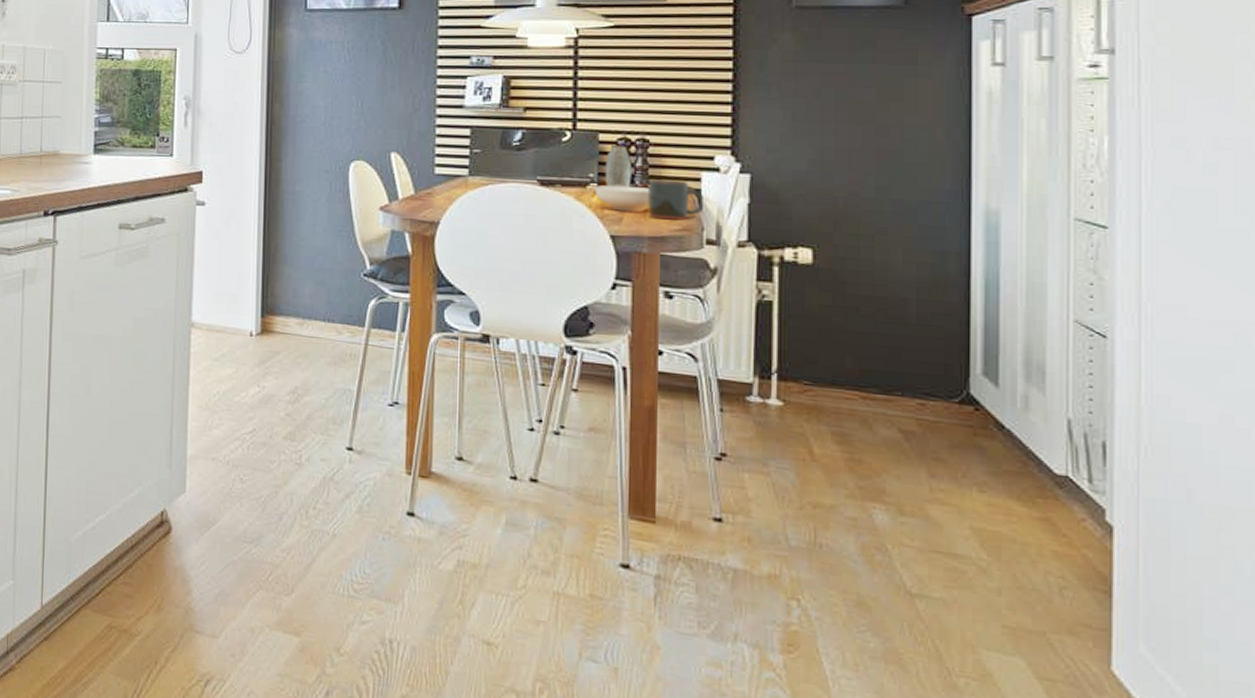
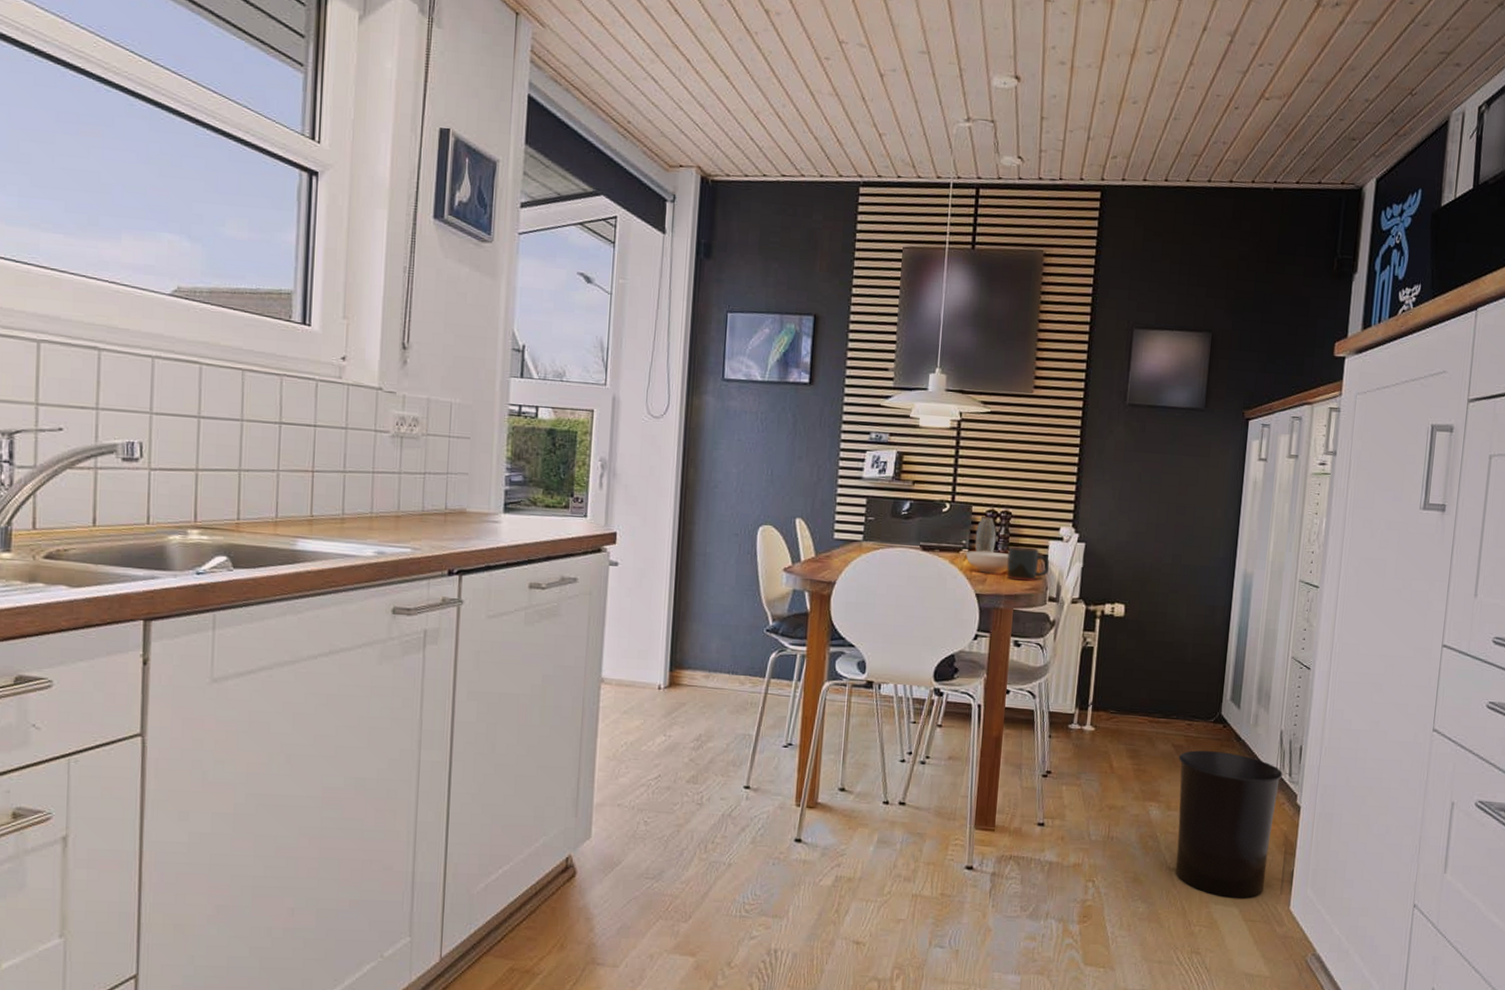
waste bin: none [910,438,1077,647] -> present [1175,750,1283,898]

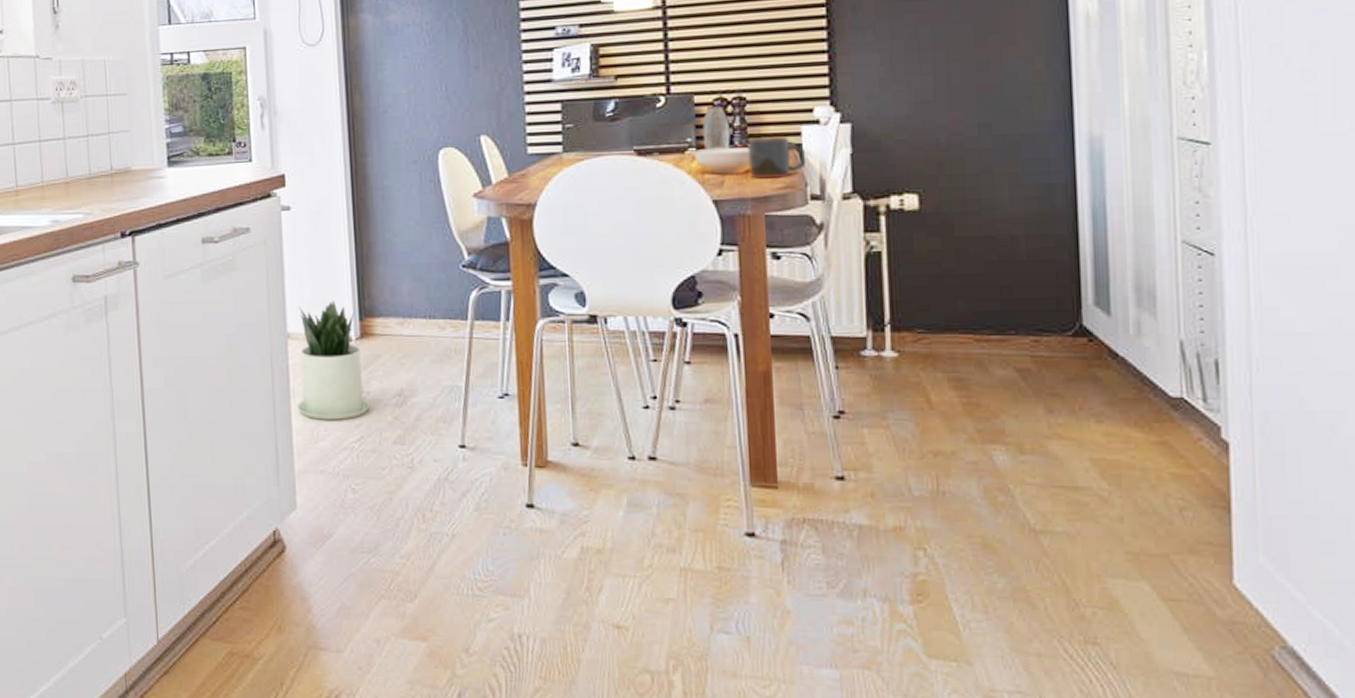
planter: none [602,651,670,759] -> present [296,300,370,420]
waste bin: present [1175,750,1283,898] -> none [1026,374,1192,570]

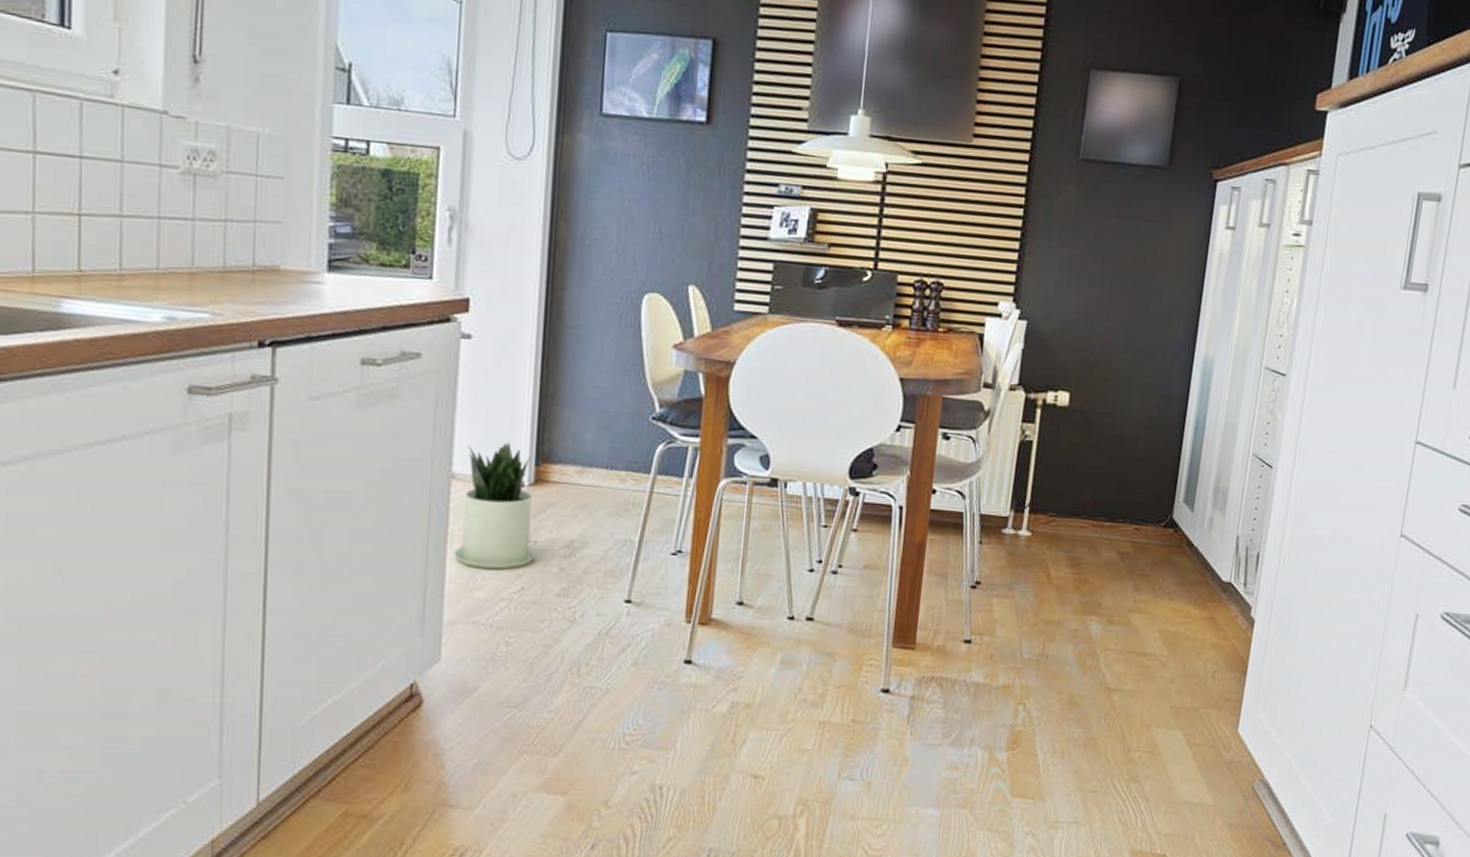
bowl: present [692,147,751,174] -> none [888,327,939,355]
vase: present [702,105,730,151] -> none [900,287,925,330]
mug: present [748,137,805,179] -> none [935,323,985,364]

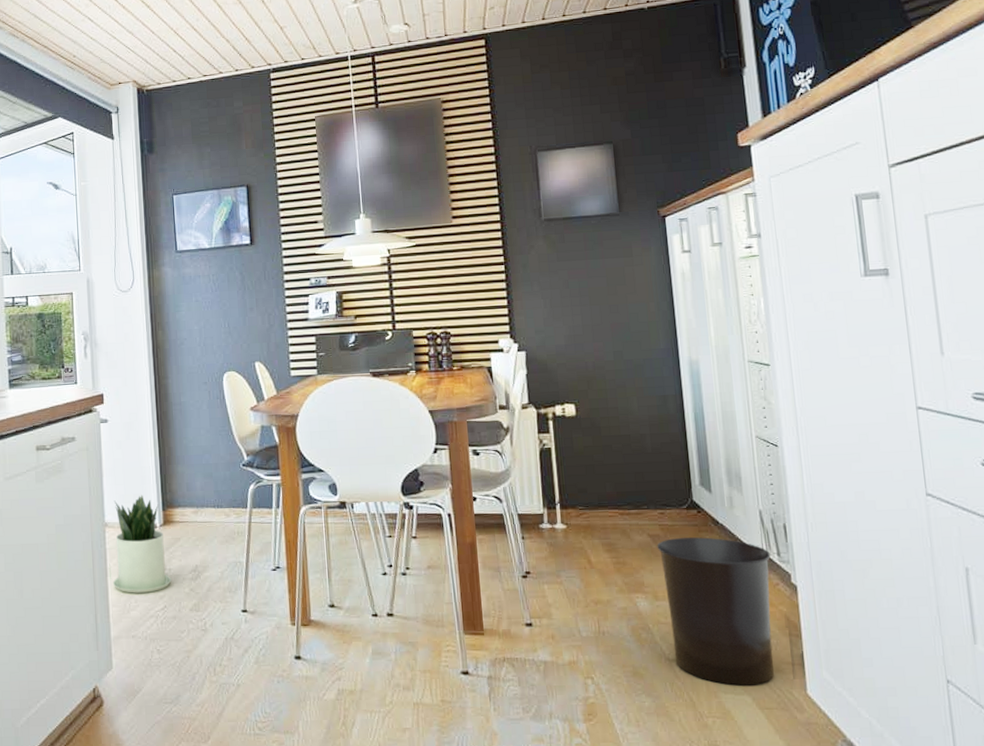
waste bin: none [1115,558,1237,721] -> present [657,537,774,686]

